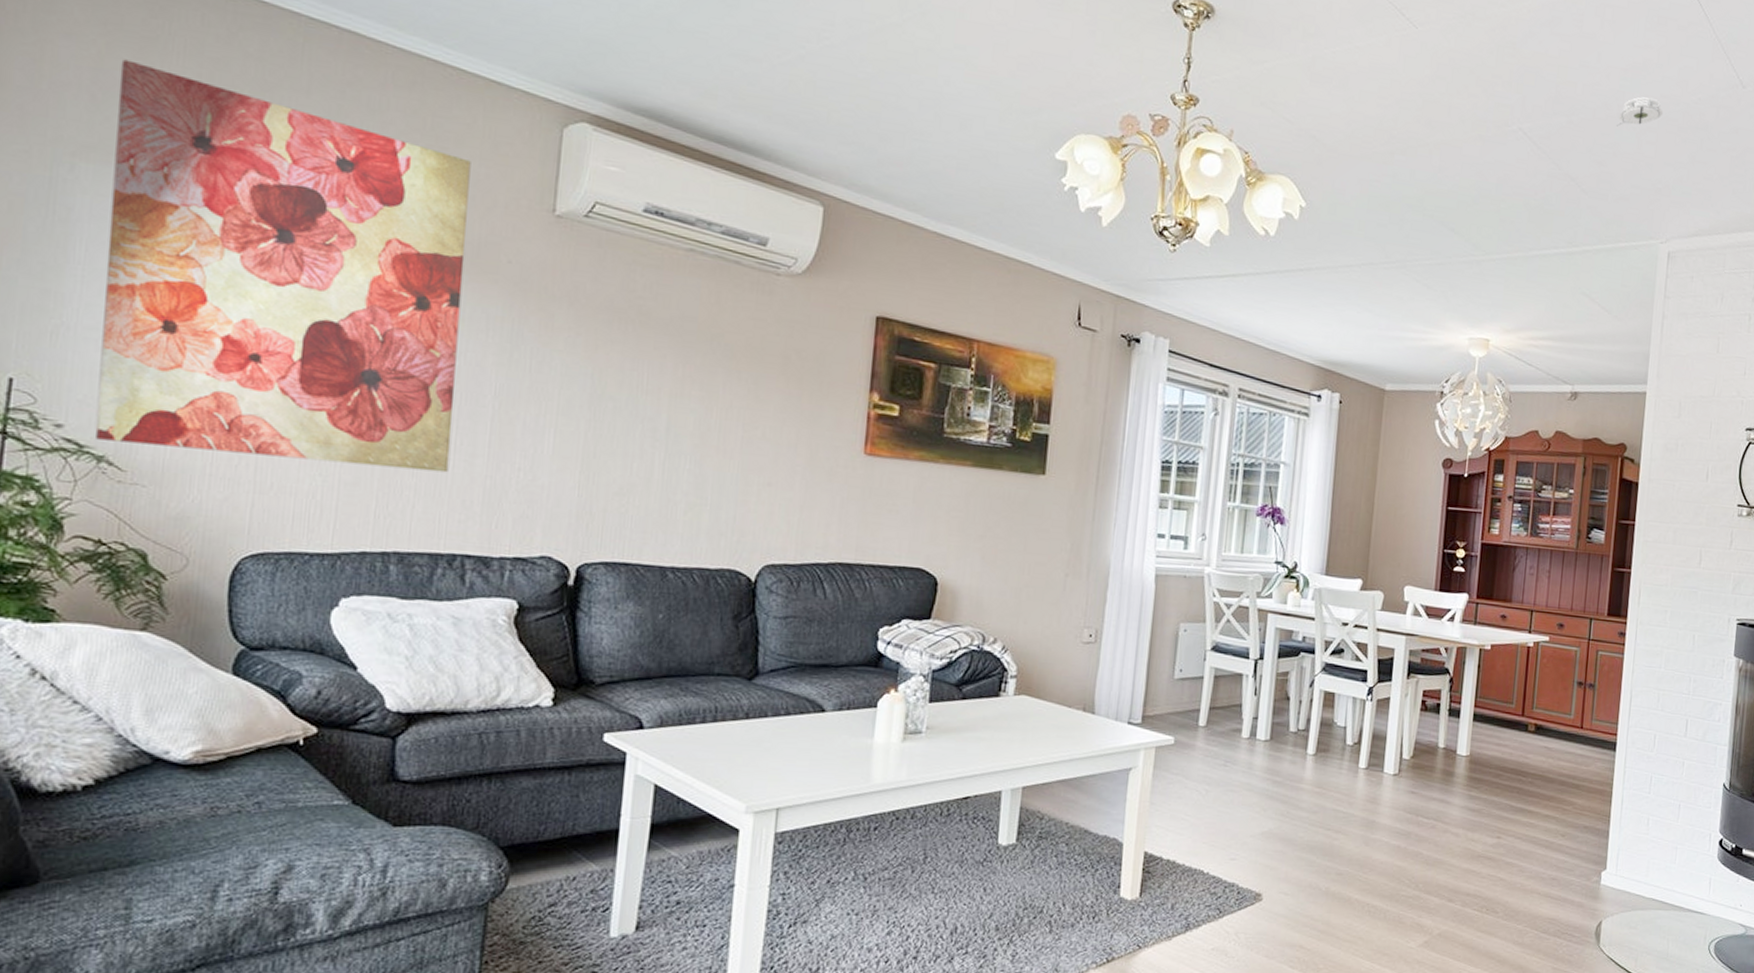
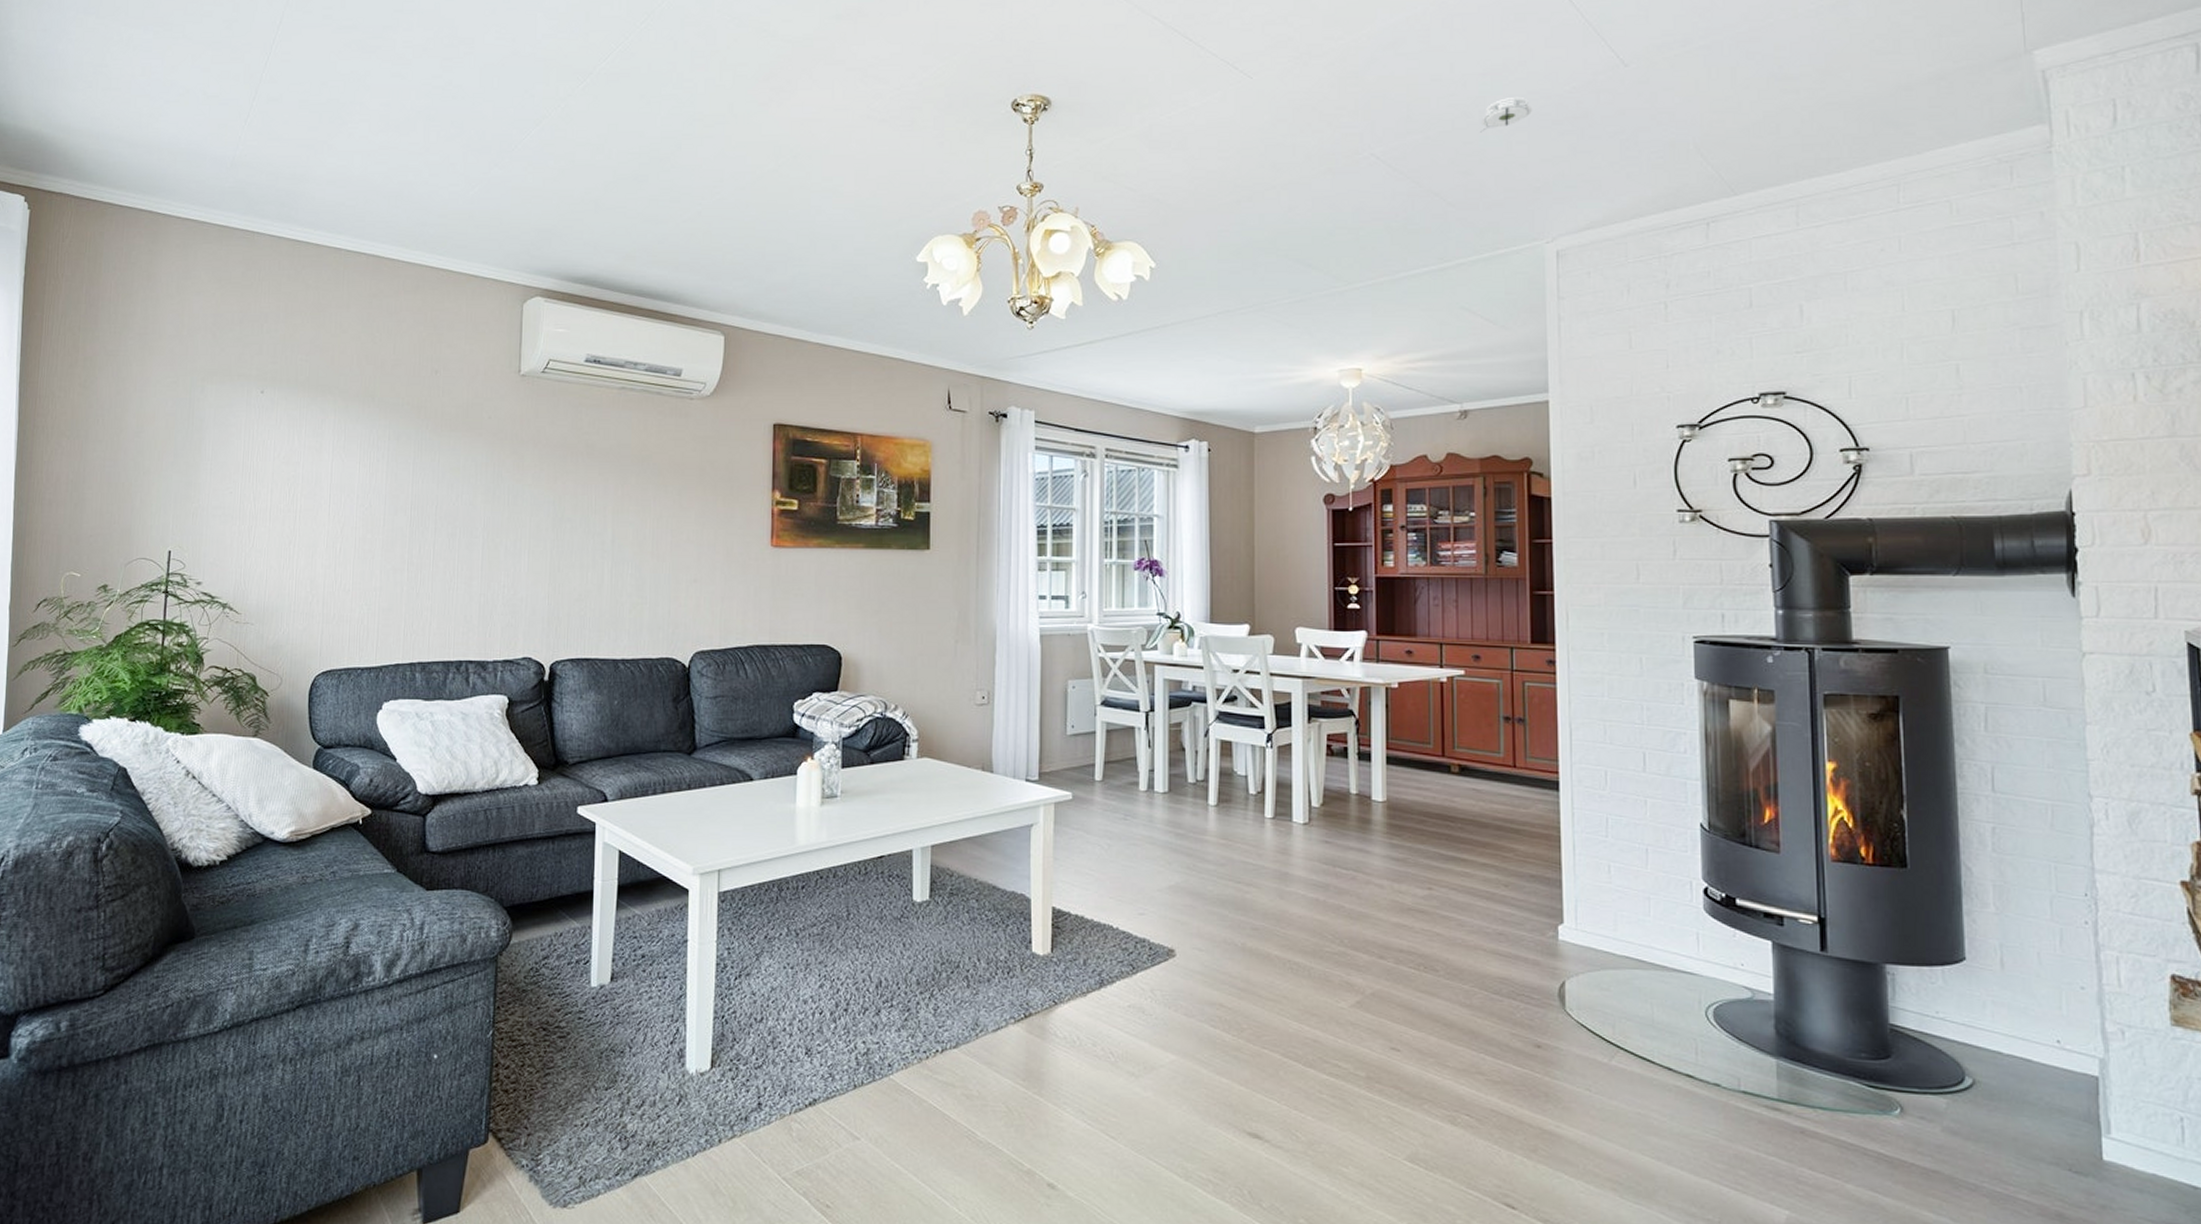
wall art: present [94,59,471,473] -> none [221,304,459,594]

